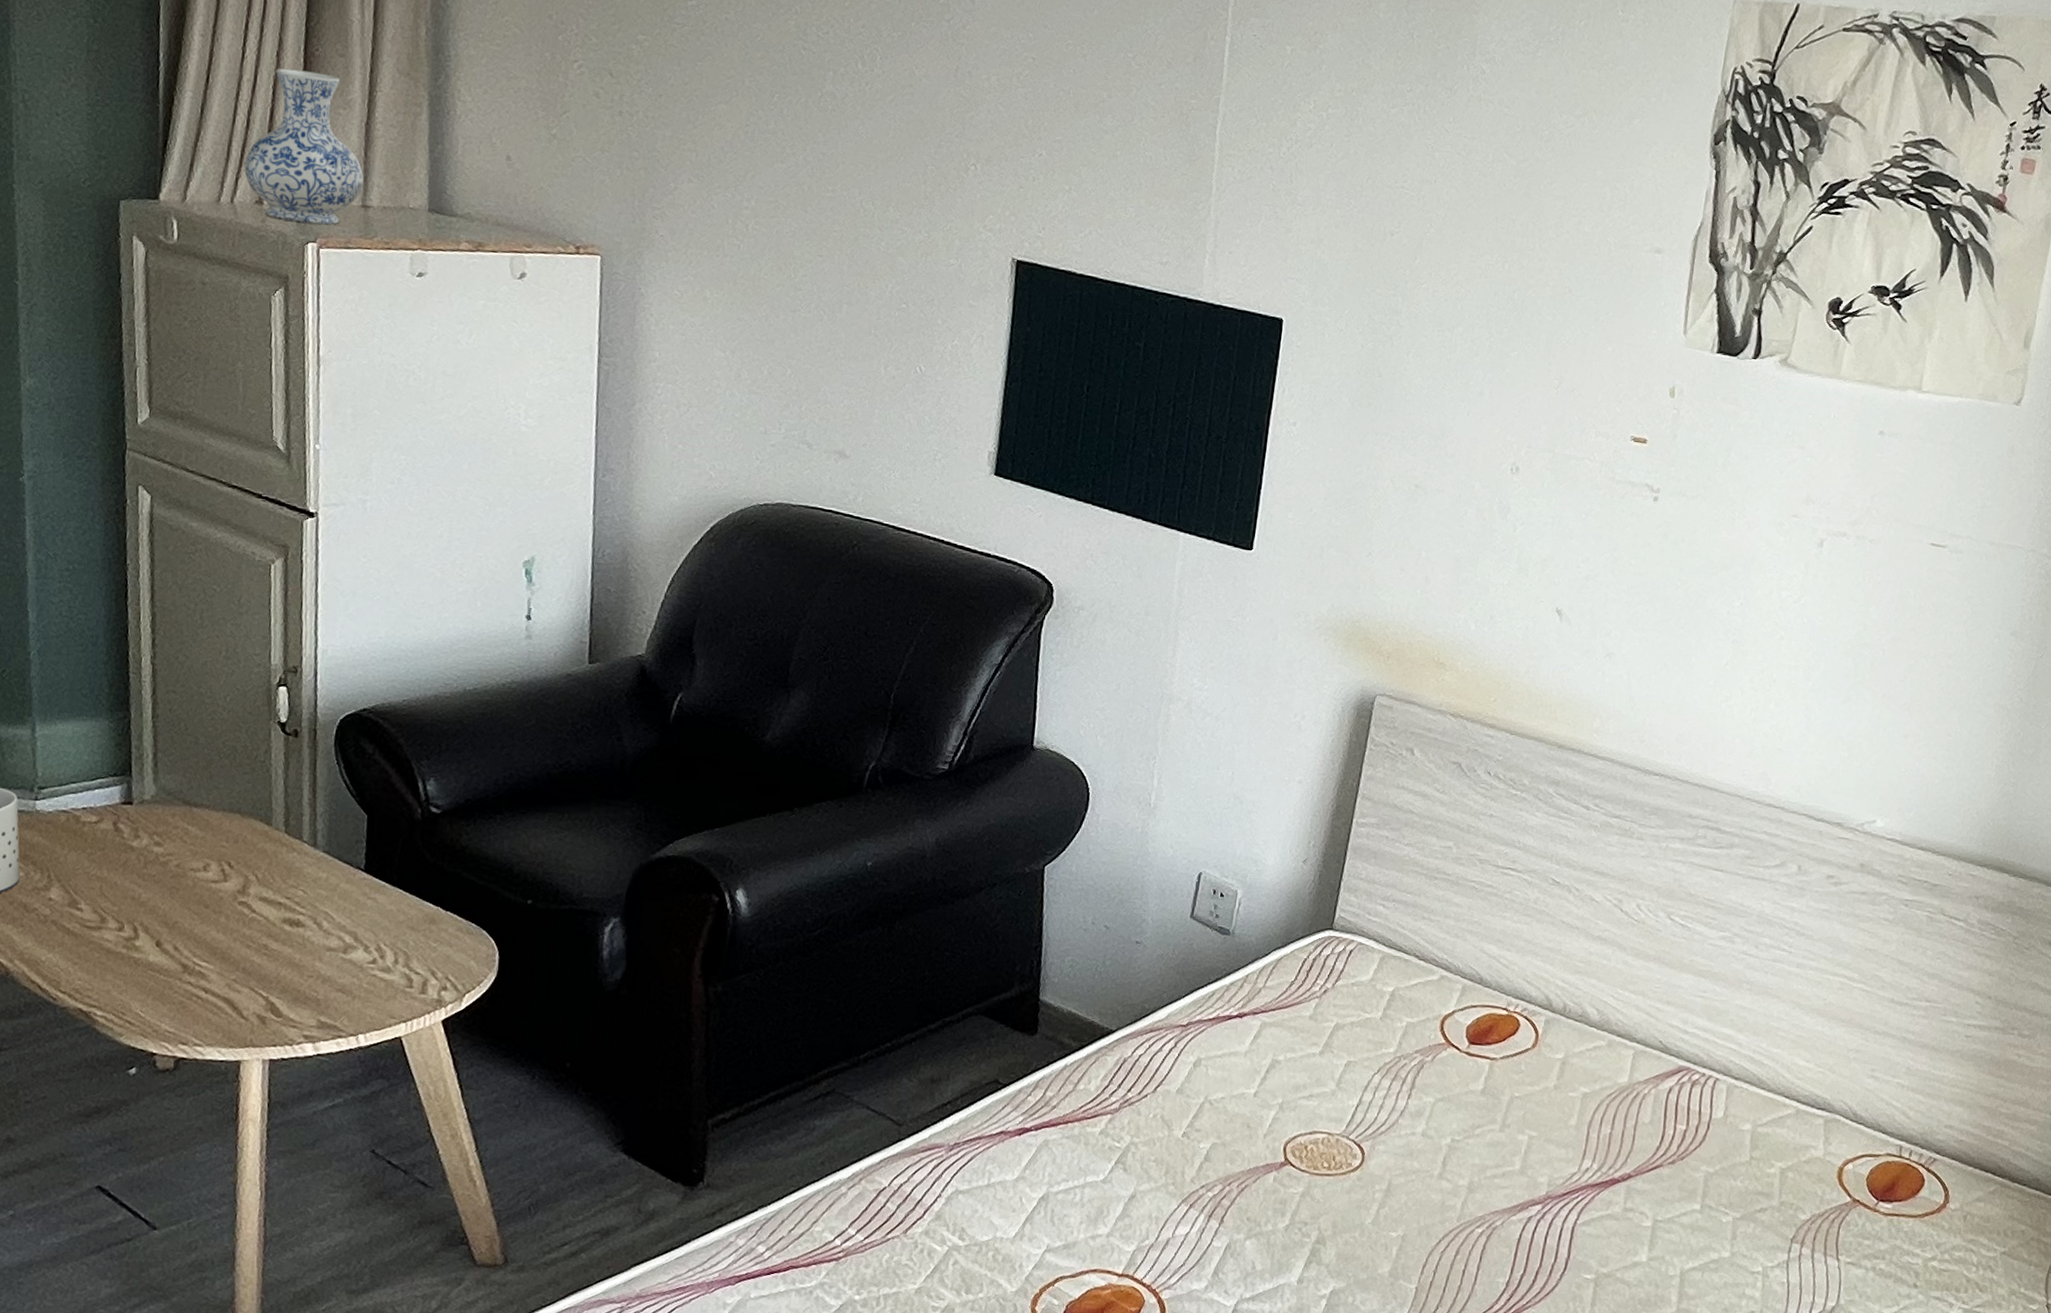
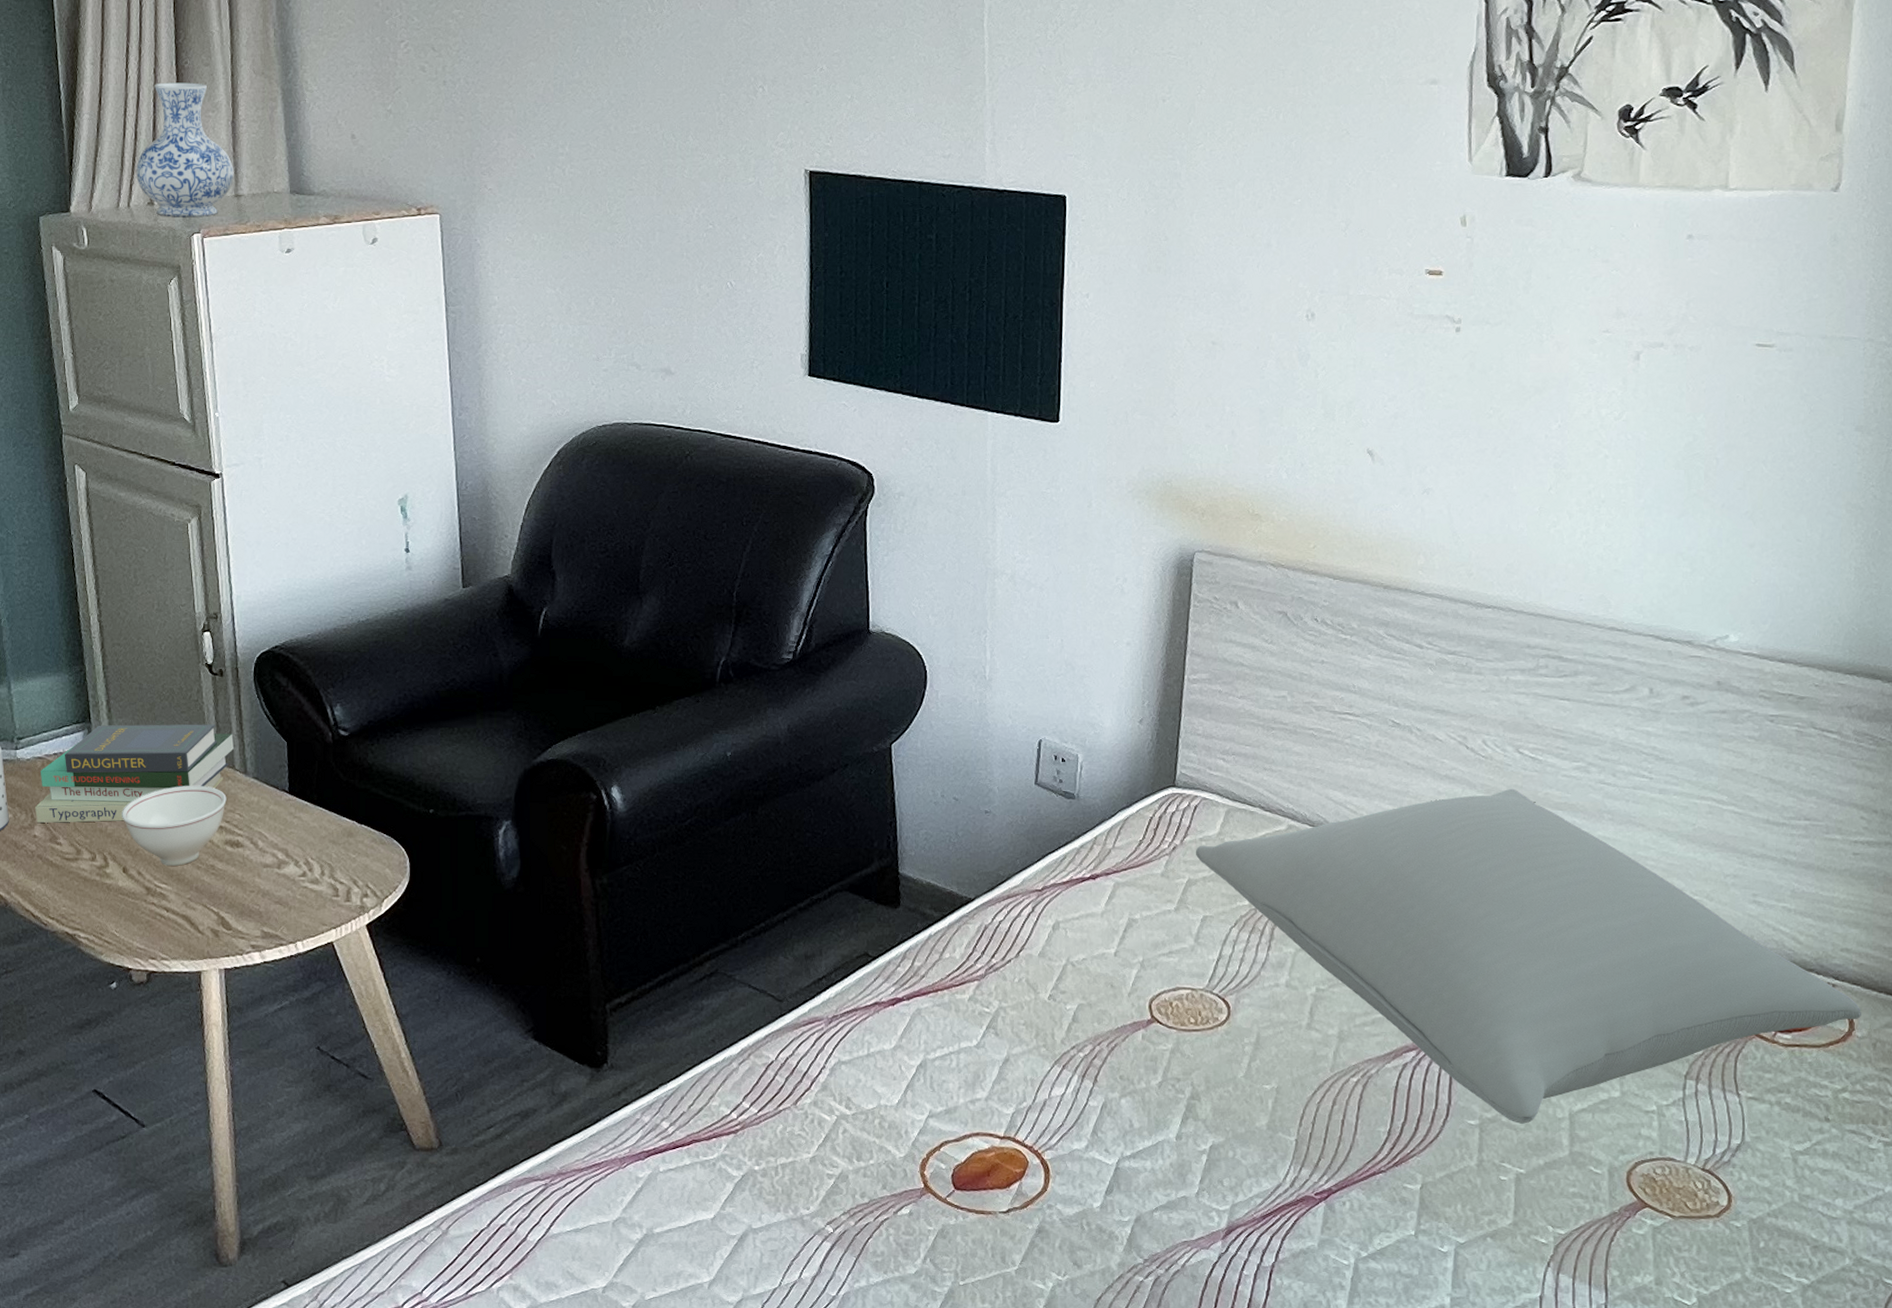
books: none [53,780,304,890] -> present [35,724,234,823]
bowl: none [160,854,290,943] -> present [122,785,227,866]
pillow: none [1346,953,1957,1280] -> present [1196,788,1861,1124]

